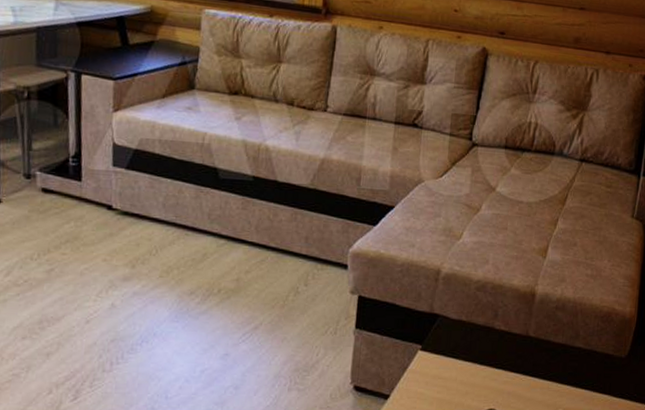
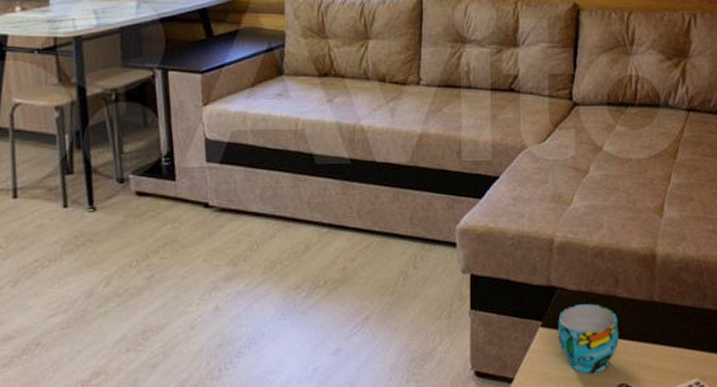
cup: none [435,333,493,397] -> present [557,304,619,374]

